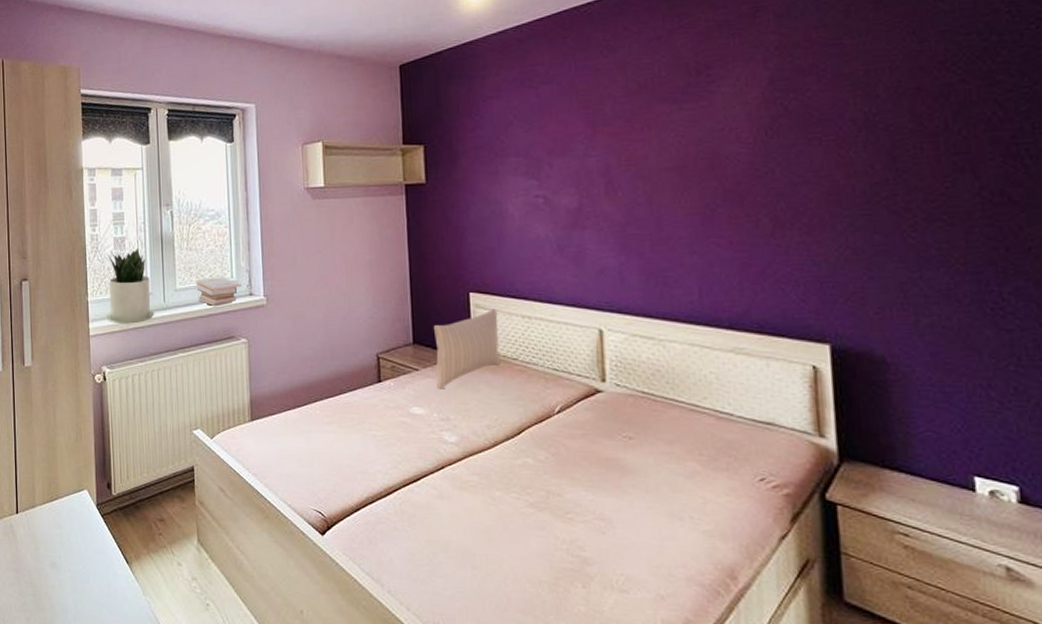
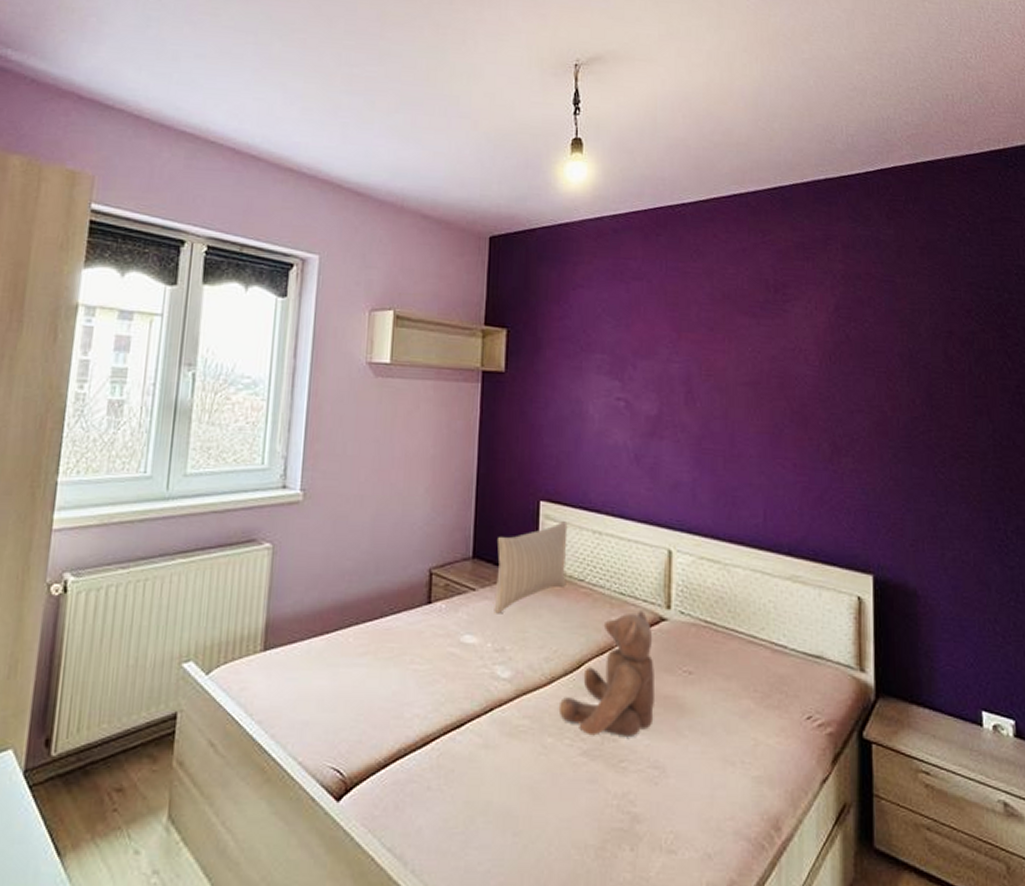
planter: present [105,248,155,324] -> none [79,416,152,517]
books: present [196,277,241,307] -> none [213,462,274,500]
teddy bear: none [503,384,597,492] -> present [558,611,654,736]

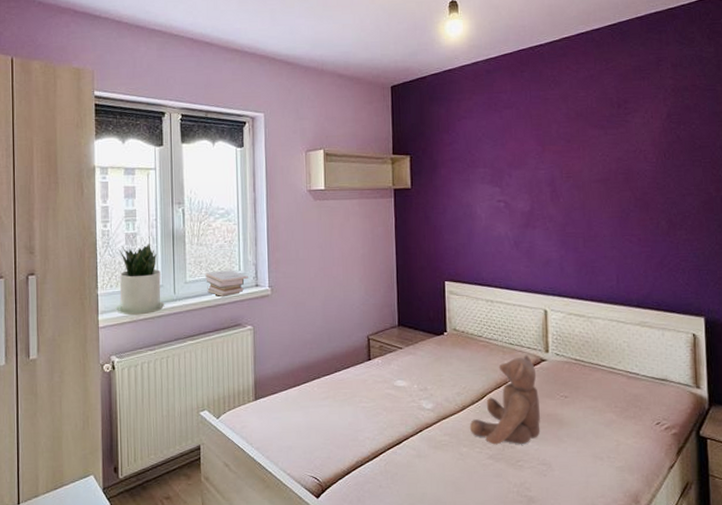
planter: none [79,416,152,517] -> present [115,244,165,316]
books: none [213,462,274,500] -> present [205,270,248,298]
pillow: present [494,521,568,614] -> none [416,295,469,364]

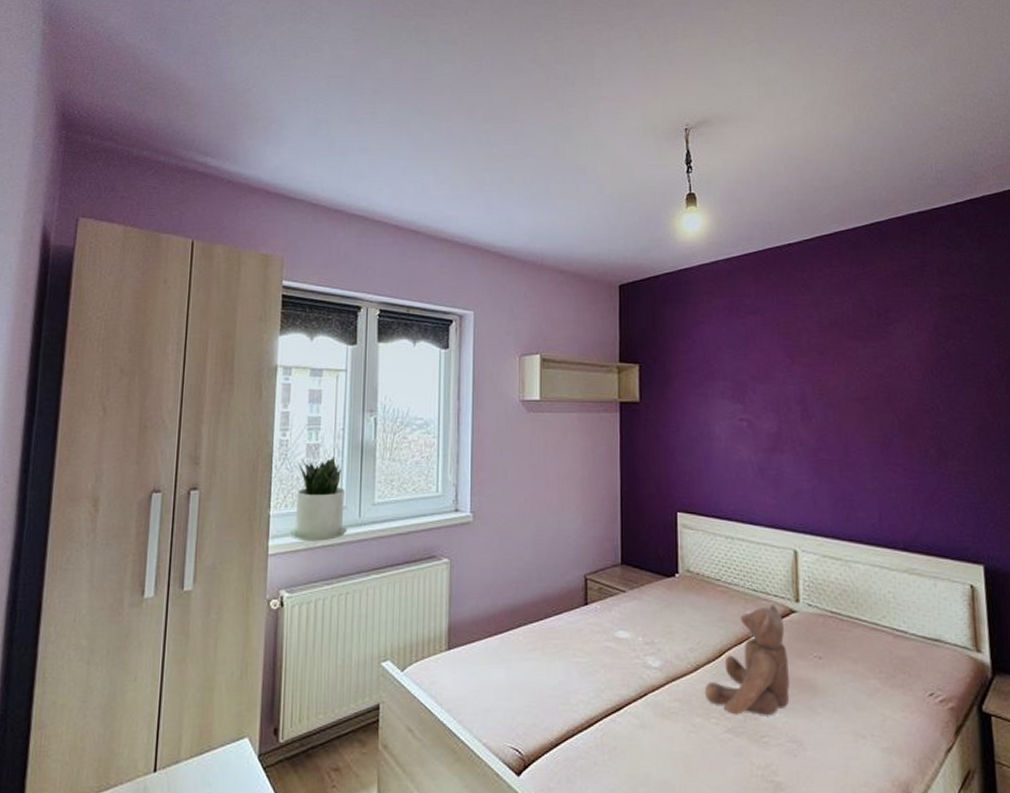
books: present [205,270,248,298] -> none [397,491,447,523]

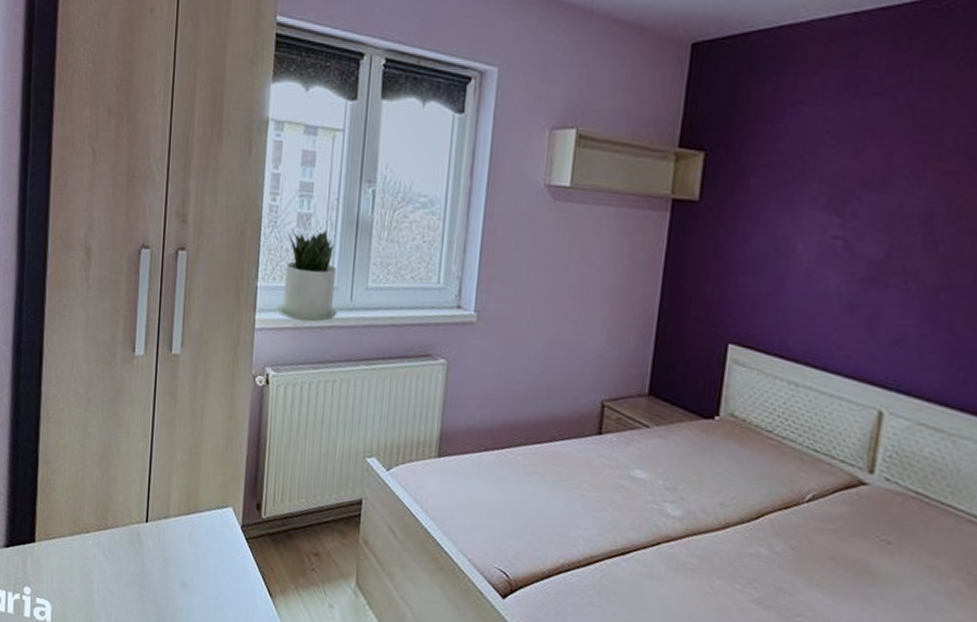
teddy bear: present [704,605,790,715] -> none [730,471,849,595]

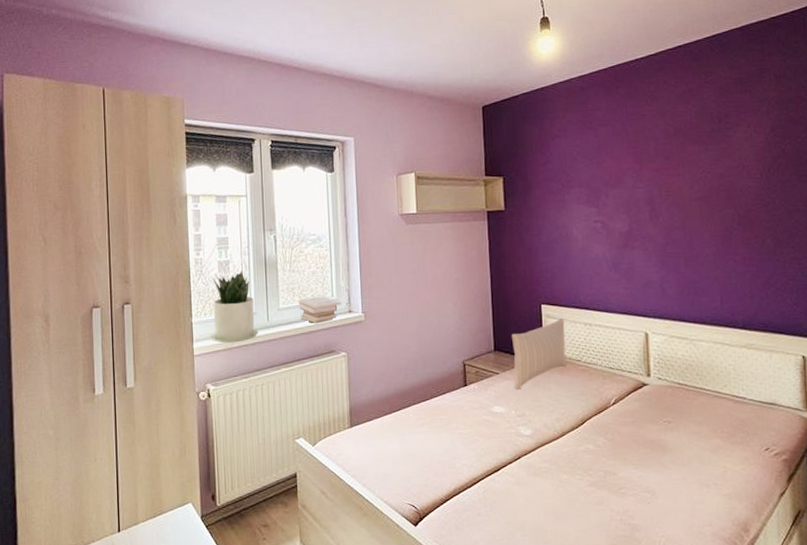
books: none [392,279,449,316] -> present [298,296,341,324]
pillow: none [668,367,759,454] -> present [512,318,567,390]

